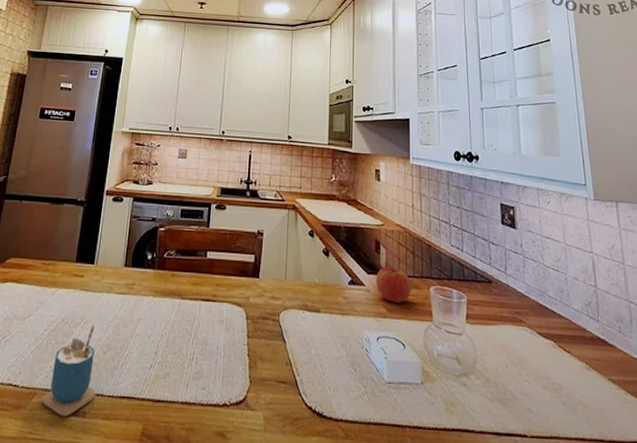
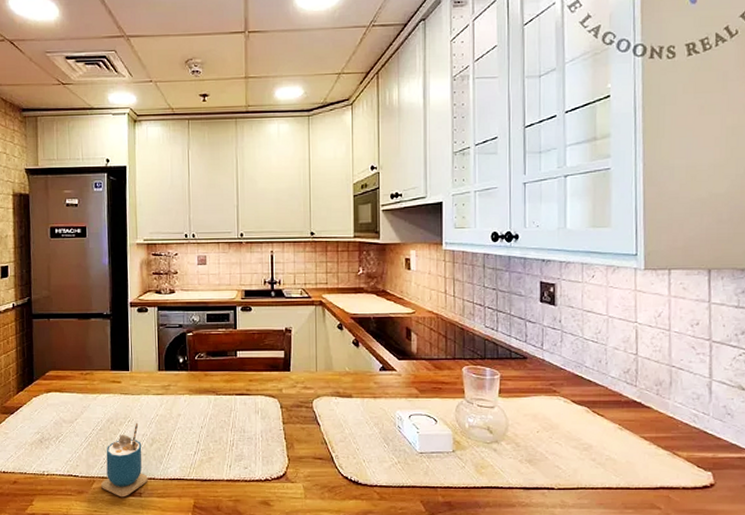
fruit: present [376,265,412,303] -> none [408,350,444,384]

